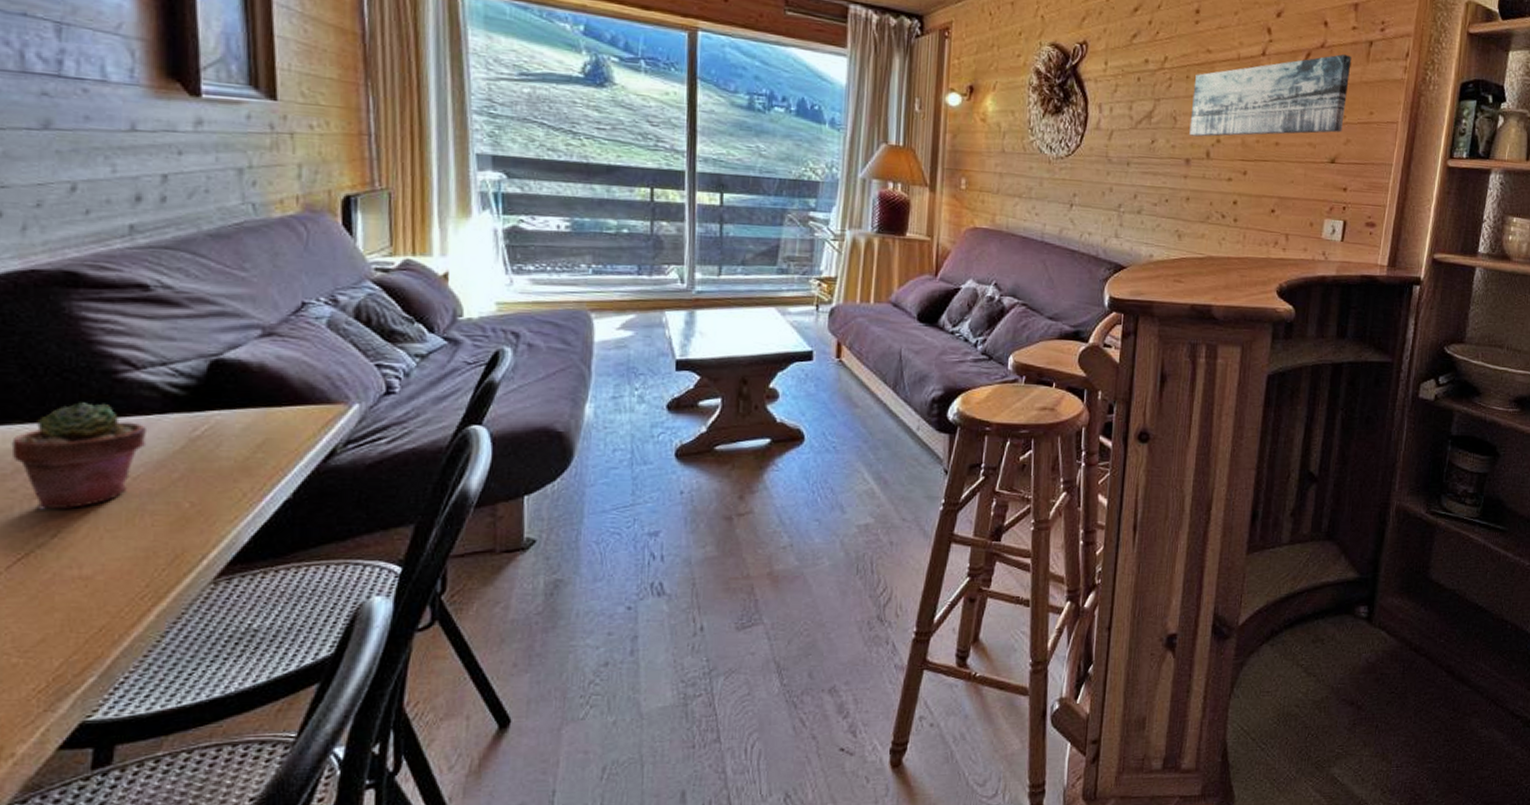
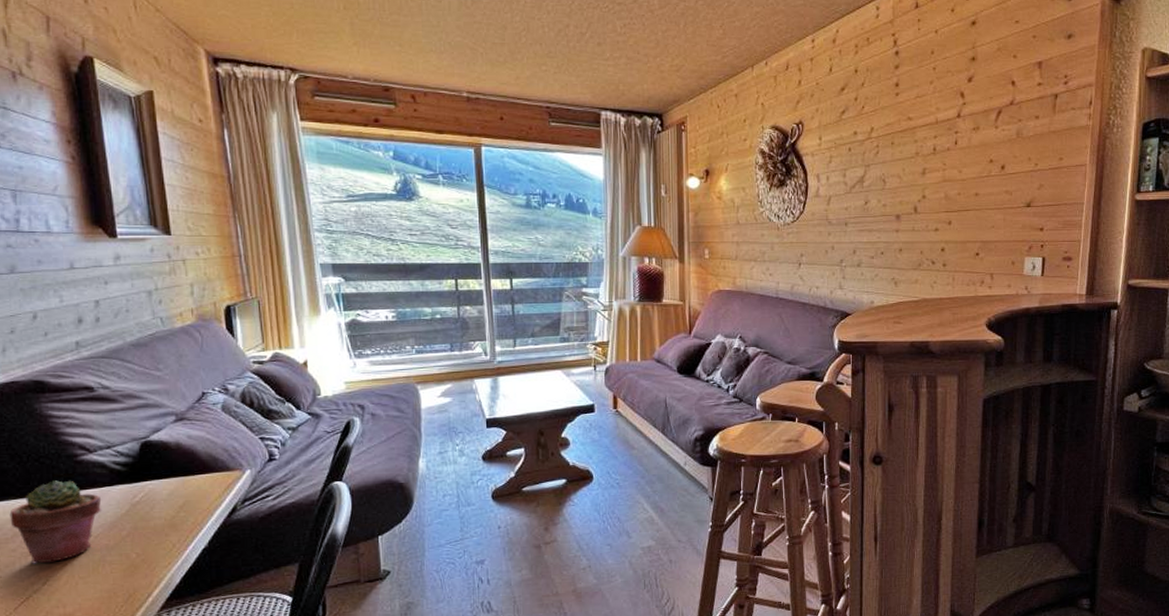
wall art: present [1189,54,1352,137] -> none [898,108,1039,195]

